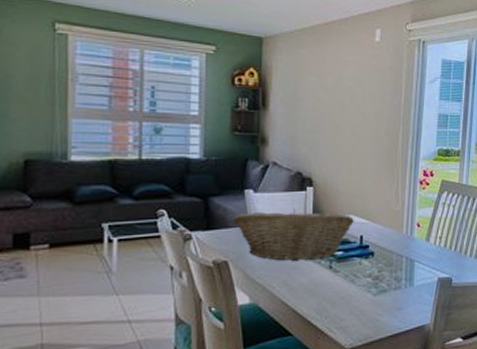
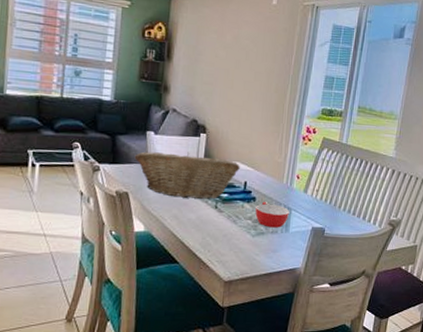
bowl: none [375,255,413,284] -> present [255,201,290,228]

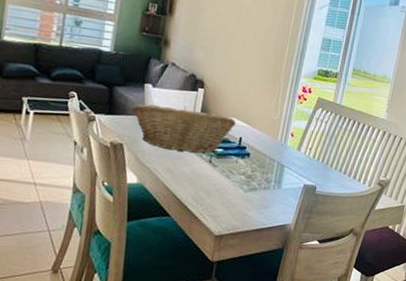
bowl: present [255,201,290,228] -> none [248,157,283,184]

